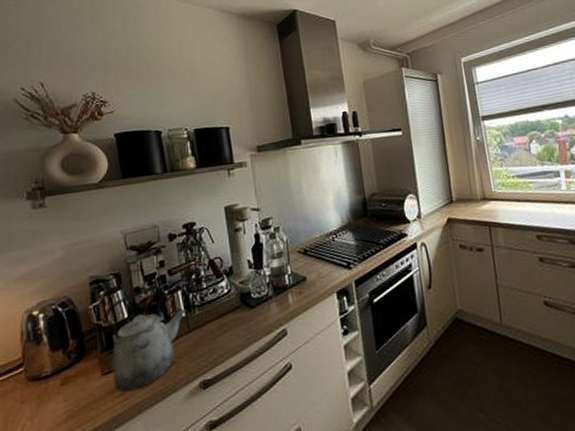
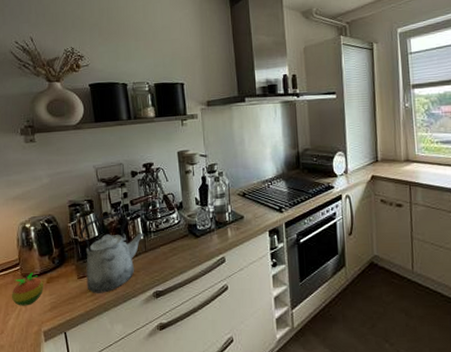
fruit: none [11,372,57,421] -> present [11,272,44,306]

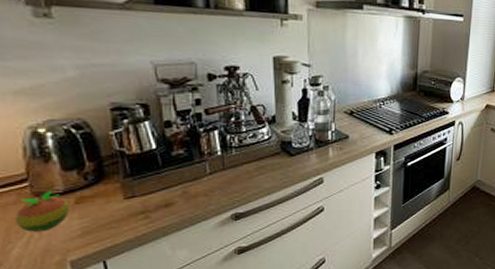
kettle: present [80,213,144,293] -> none [128,122,223,216]

